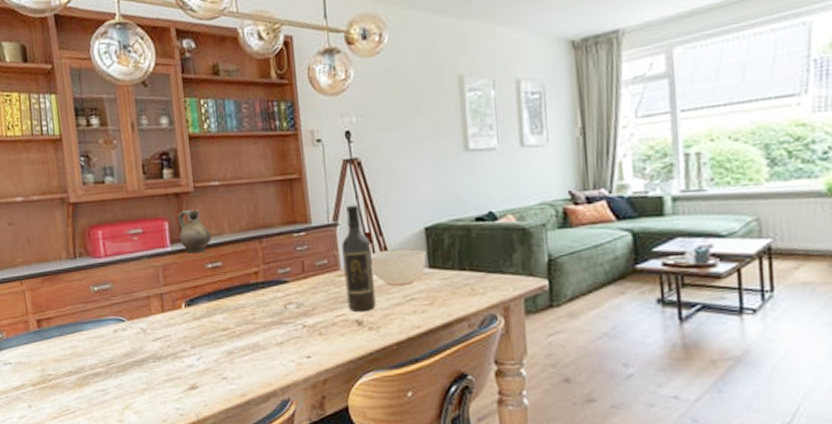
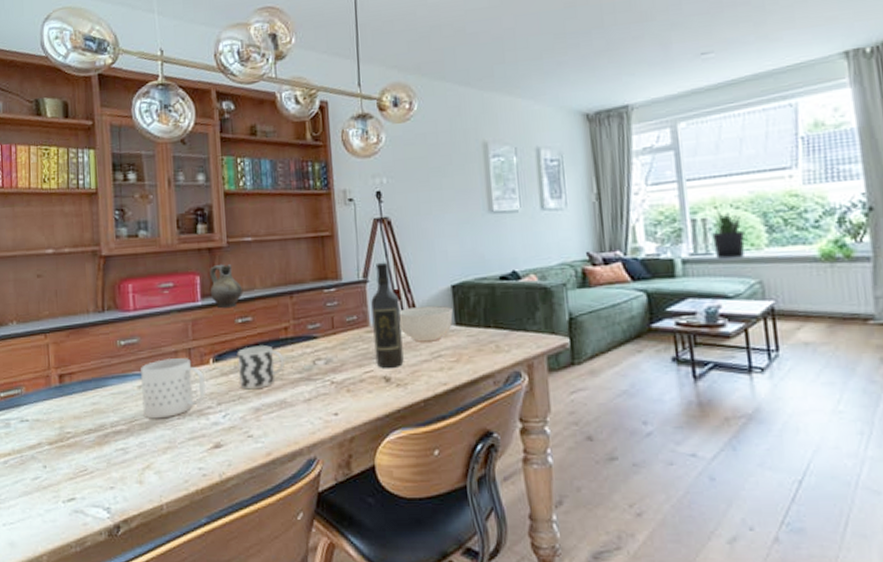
mug: none [114,303,179,362] -> present [140,358,206,419]
cup: none [208,290,256,334] -> present [237,345,285,390]
planter: none [706,142,742,196] -> present [711,209,745,260]

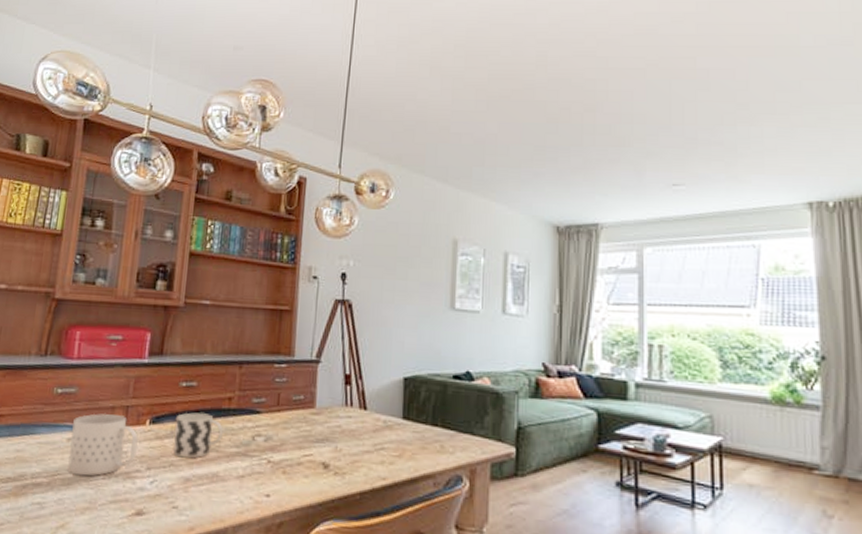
ceramic jug: present [210,264,242,309] -> none [158,323,192,371]
wine bottle: present [371,262,404,368] -> none [316,344,349,455]
bowl: present [398,305,453,342] -> none [346,394,402,433]
planter: present [711,209,745,260] -> none [667,337,698,391]

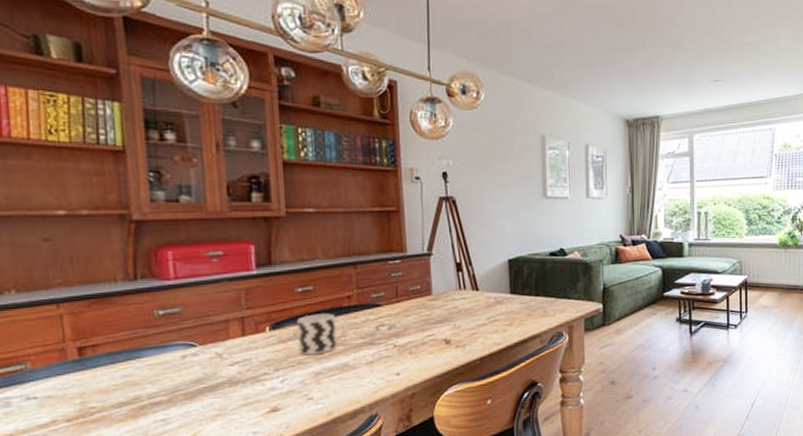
mug: present [68,413,138,477] -> none [183,327,261,388]

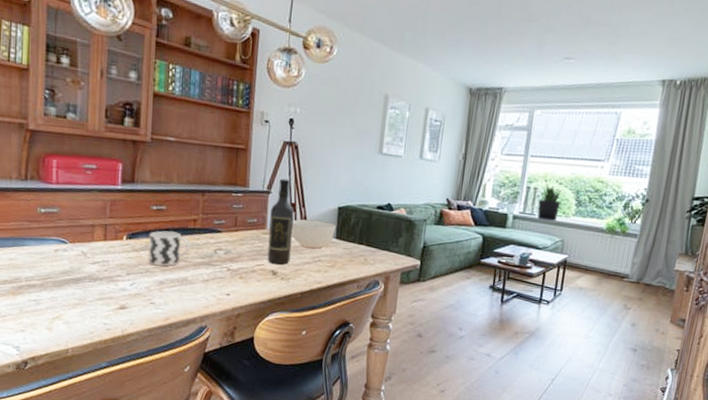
wine bottle: none [435,237,463,332] -> present [267,178,294,265]
bowl: none [460,276,509,309] -> present [291,219,336,249]
planter: none [711,205,732,245] -> present [537,182,561,222]

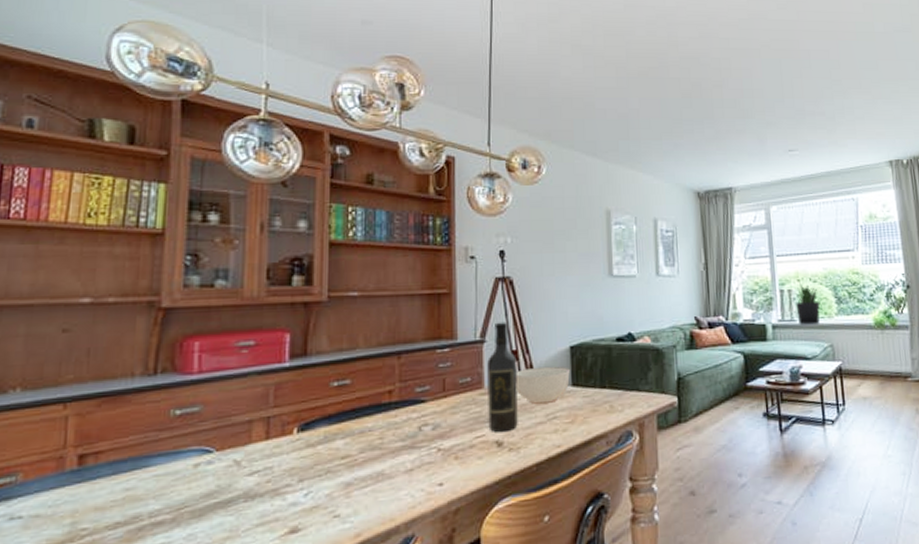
cup: present [147,230,190,267] -> none [328,411,385,463]

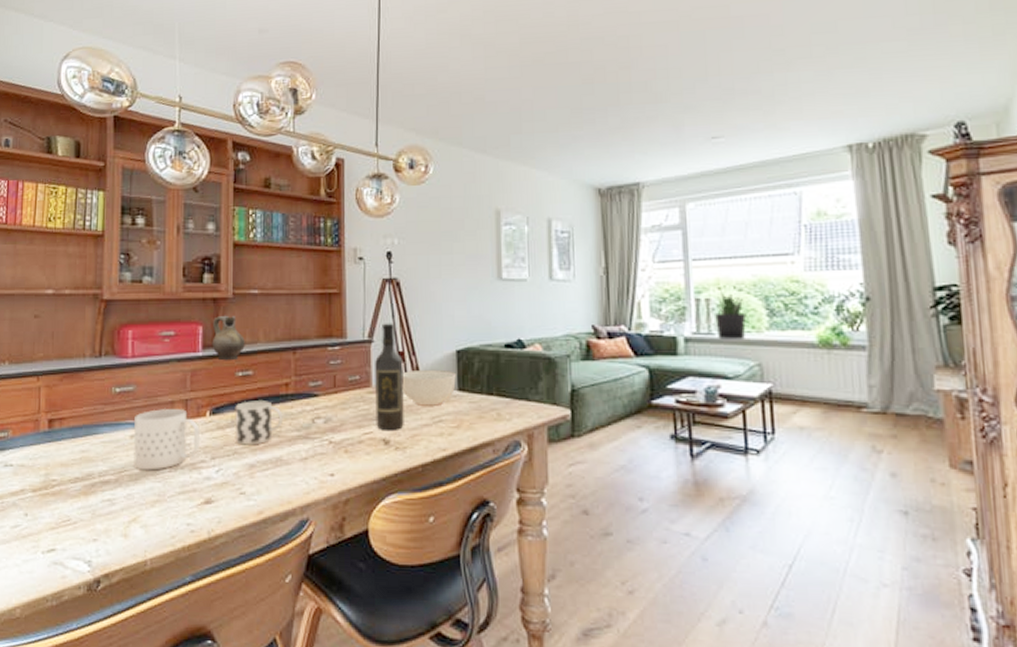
mug: none [197,428,285,504] -> present [133,409,200,471]
ceramic jug: none [301,320,341,371] -> present [212,315,245,361]
cup: none [328,411,385,463] -> present [234,401,283,445]

